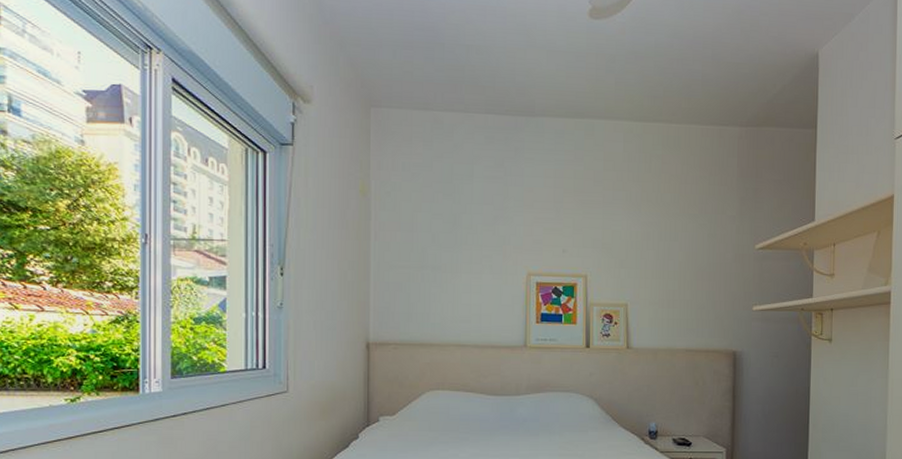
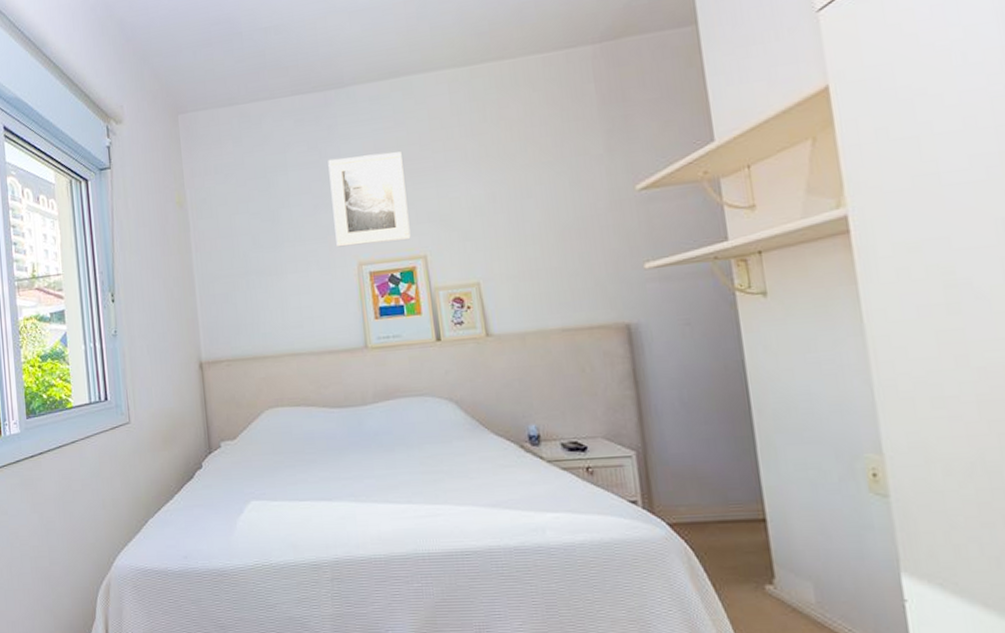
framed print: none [510,178,577,260] -> present [328,151,411,248]

